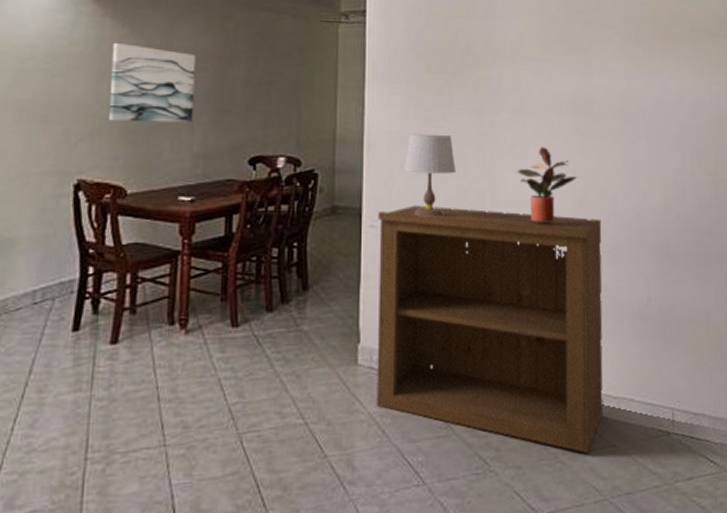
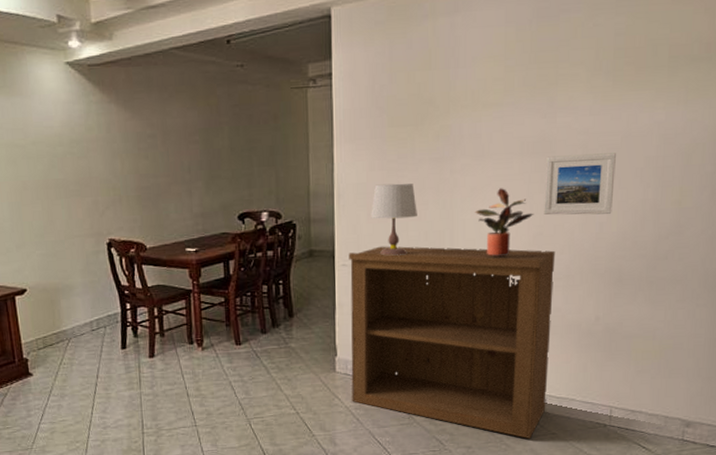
wall art: present [108,42,196,123] -> none [119,125,190,192]
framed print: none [586,117,653,181] -> present [544,153,616,215]

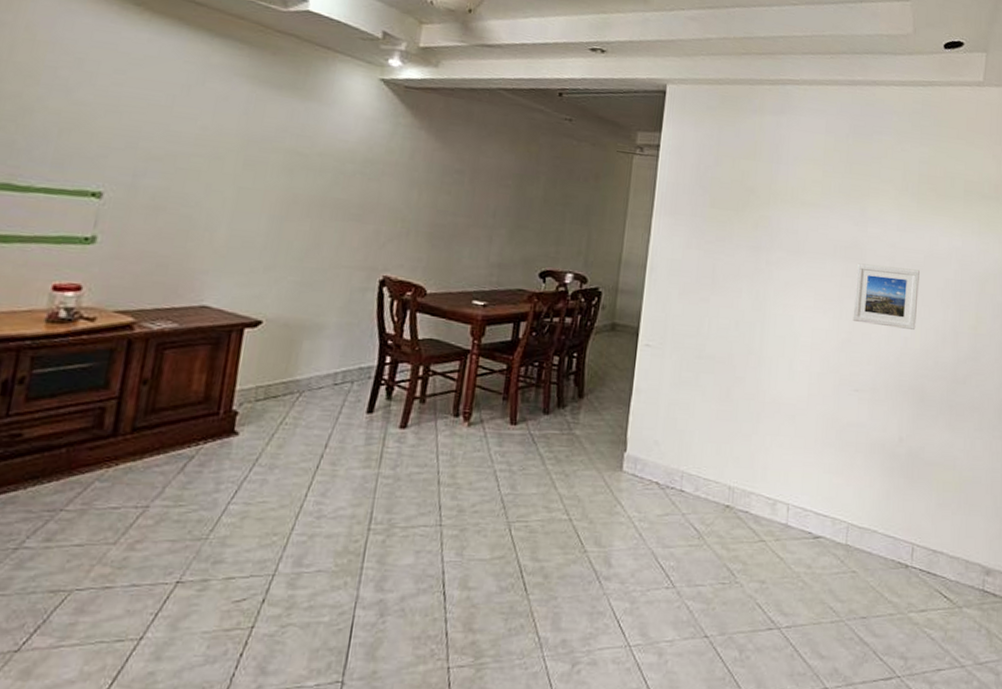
bookshelf: present [348,246,556,439] -> none [636,329,863,576]
table lamp: present [371,183,417,256] -> none [682,263,730,343]
potted plant: present [474,188,534,257] -> none [786,287,844,359]

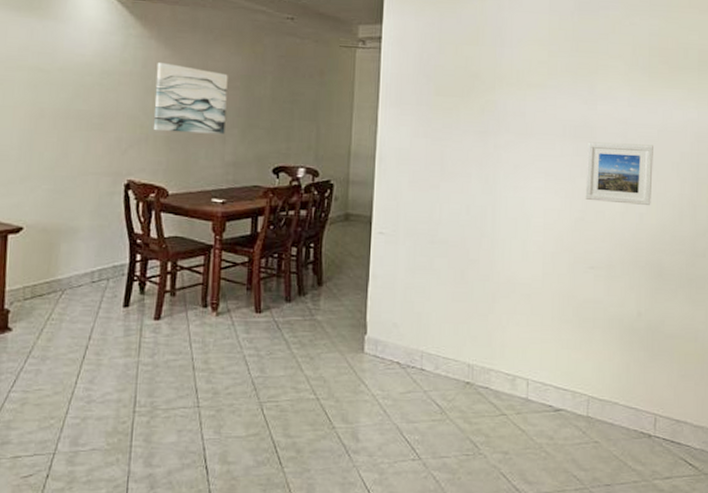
wall art: none [416,153,500,234] -> present [153,61,228,135]

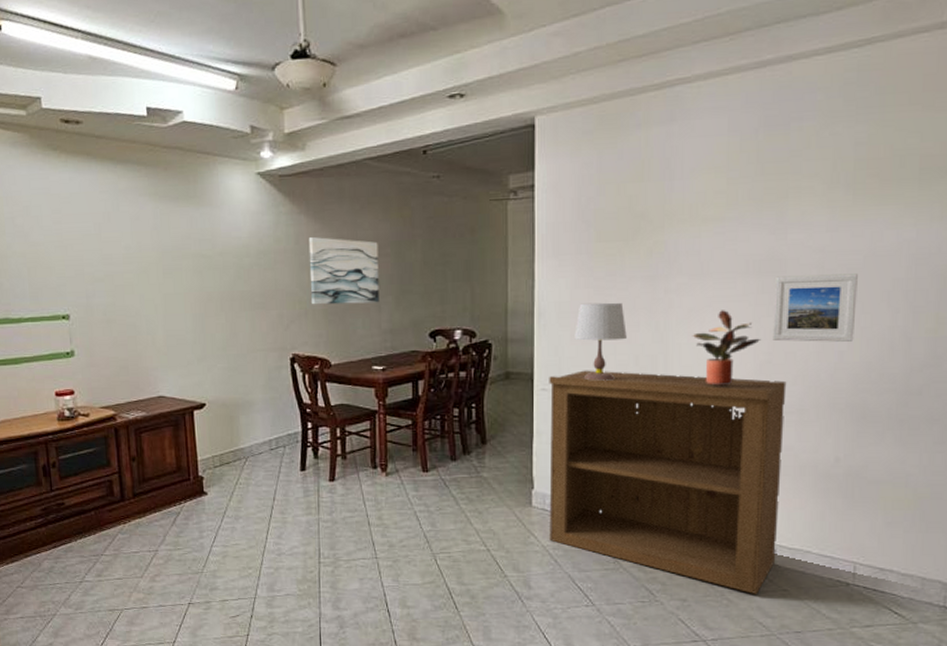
bookshelf: none [380,216,597,446] -> present [549,370,787,594]
table lamp: none [412,151,460,228] -> present [574,302,627,381]
potted plant: none [517,168,576,239] -> present [692,310,762,386]

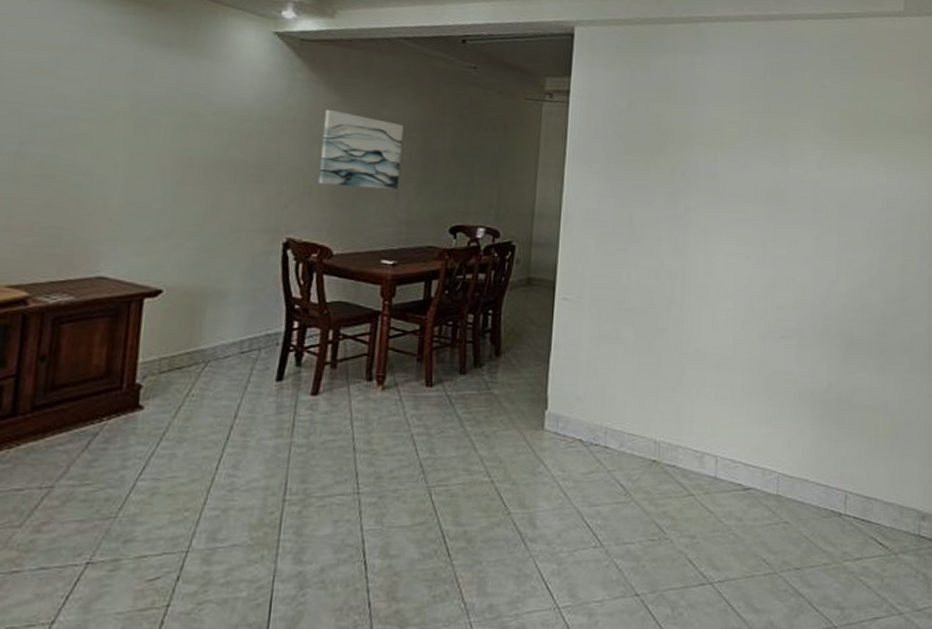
bookshelf: present [549,370,787,594] -> none [560,281,788,528]
table lamp: present [574,302,627,381] -> none [599,212,649,294]
potted plant: present [692,310,762,386] -> none [707,232,767,307]
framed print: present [772,273,858,342] -> none [776,205,844,272]

